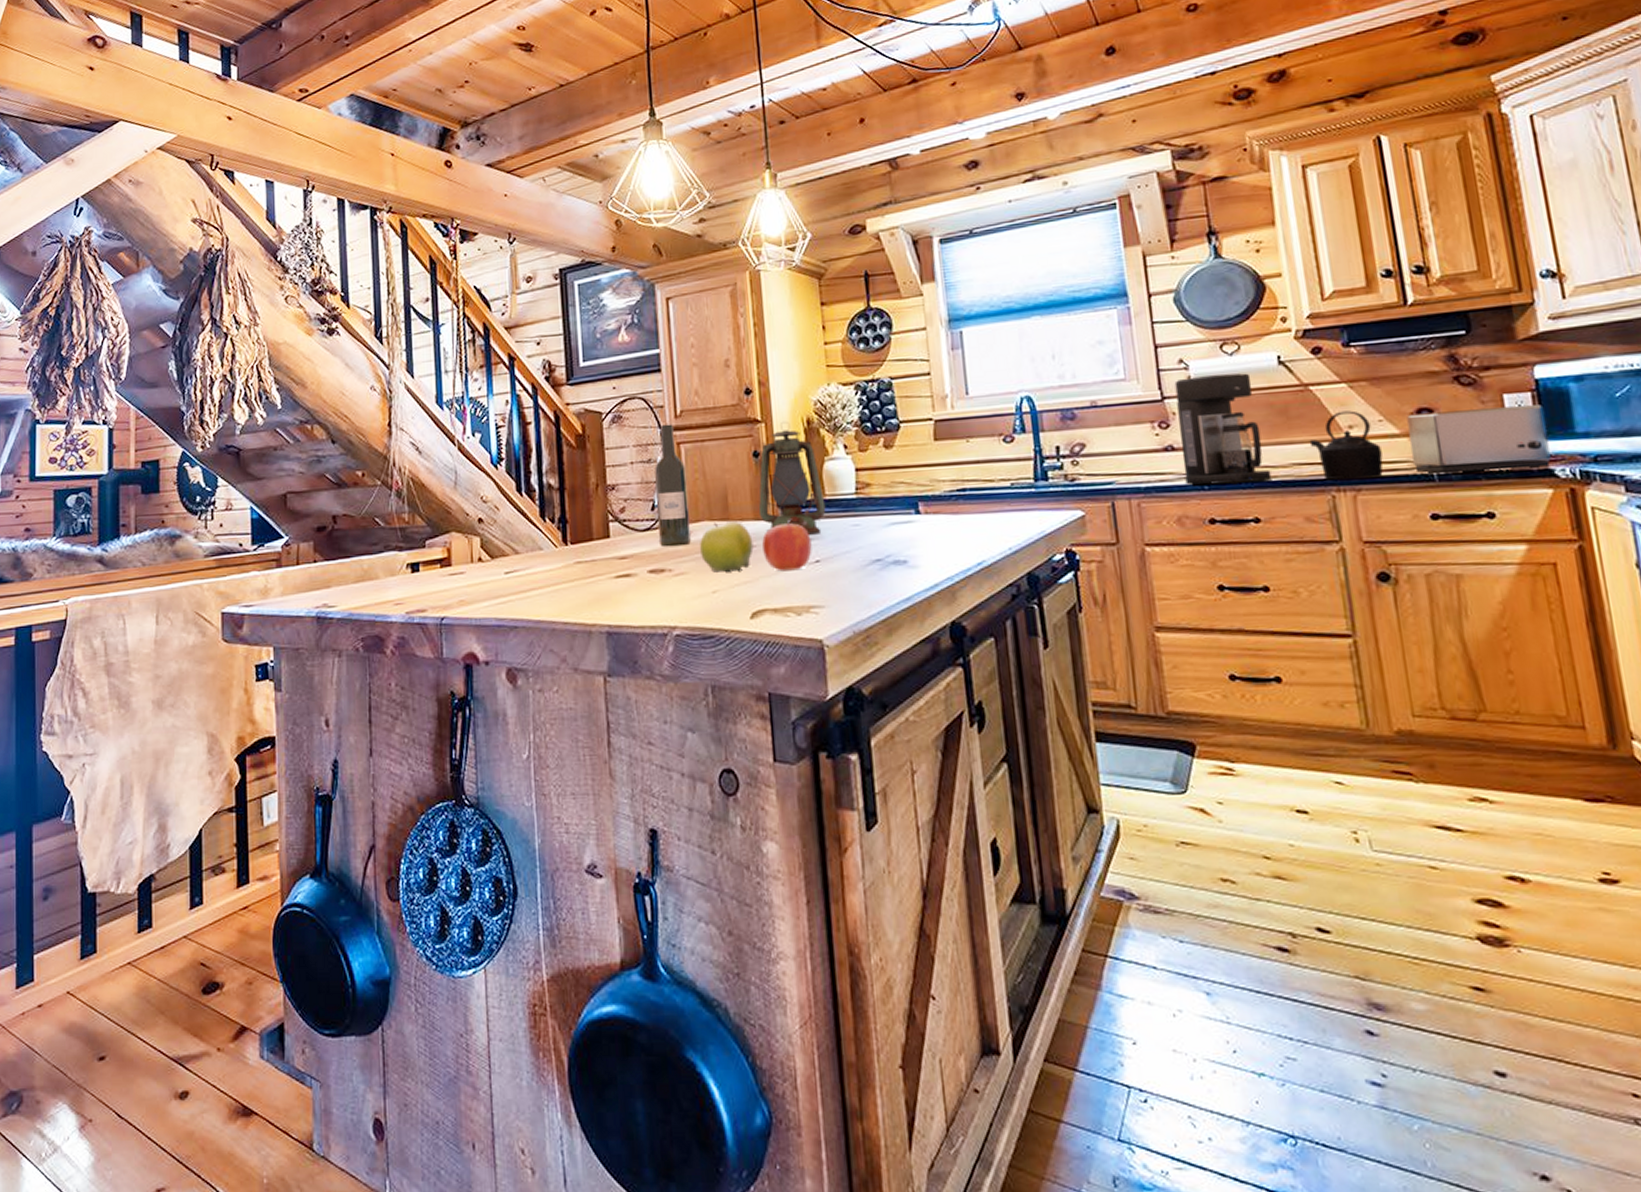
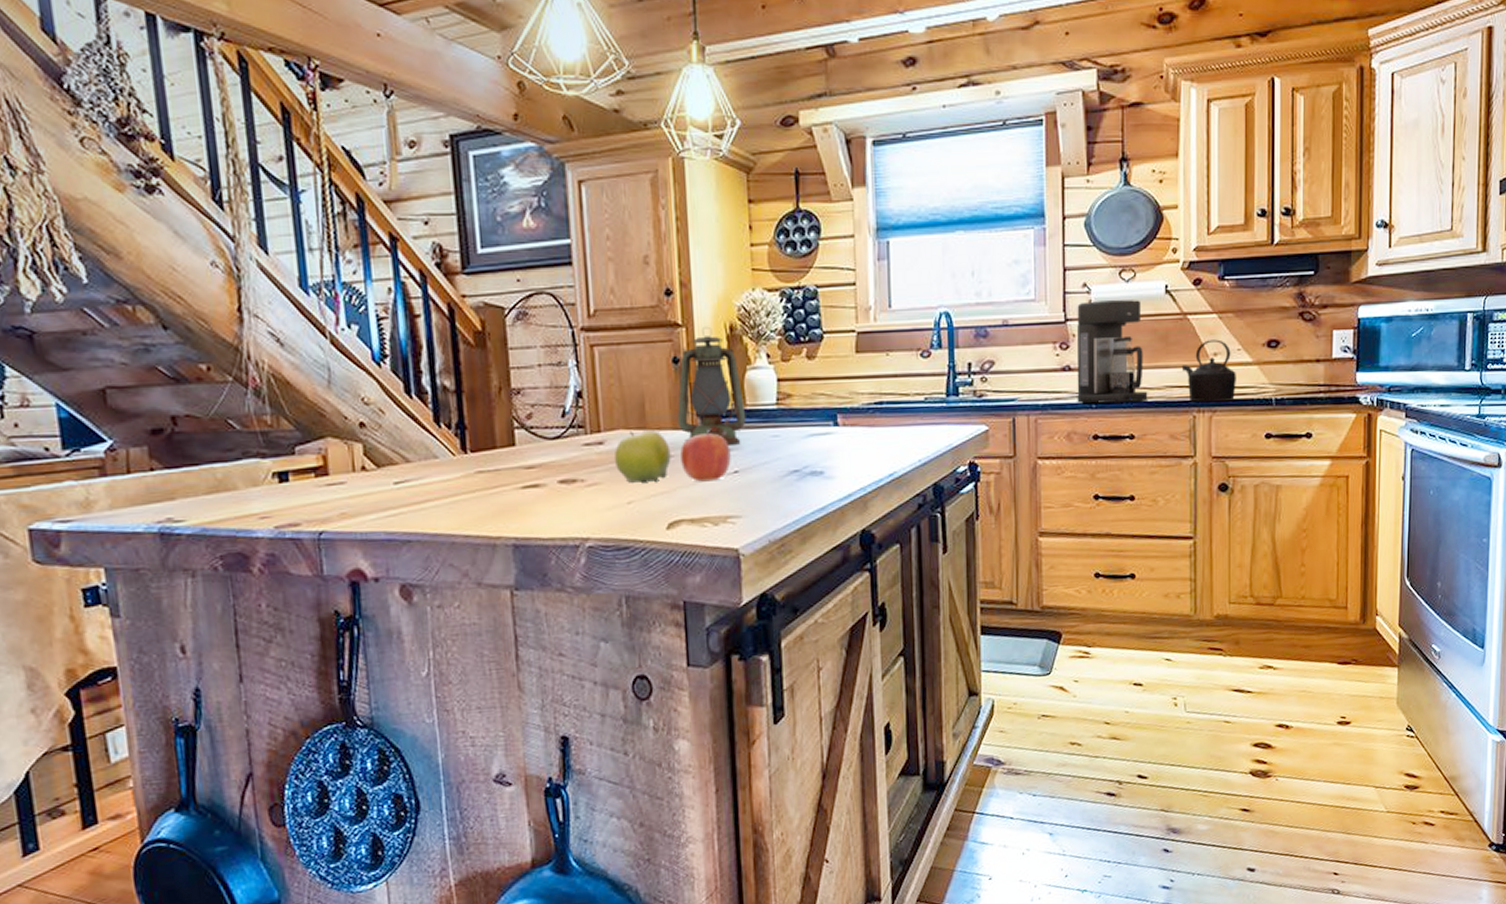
wine bottle: present [654,424,691,548] -> none [565,324,605,457]
toaster: present [1407,405,1551,474] -> none [1258,341,1361,399]

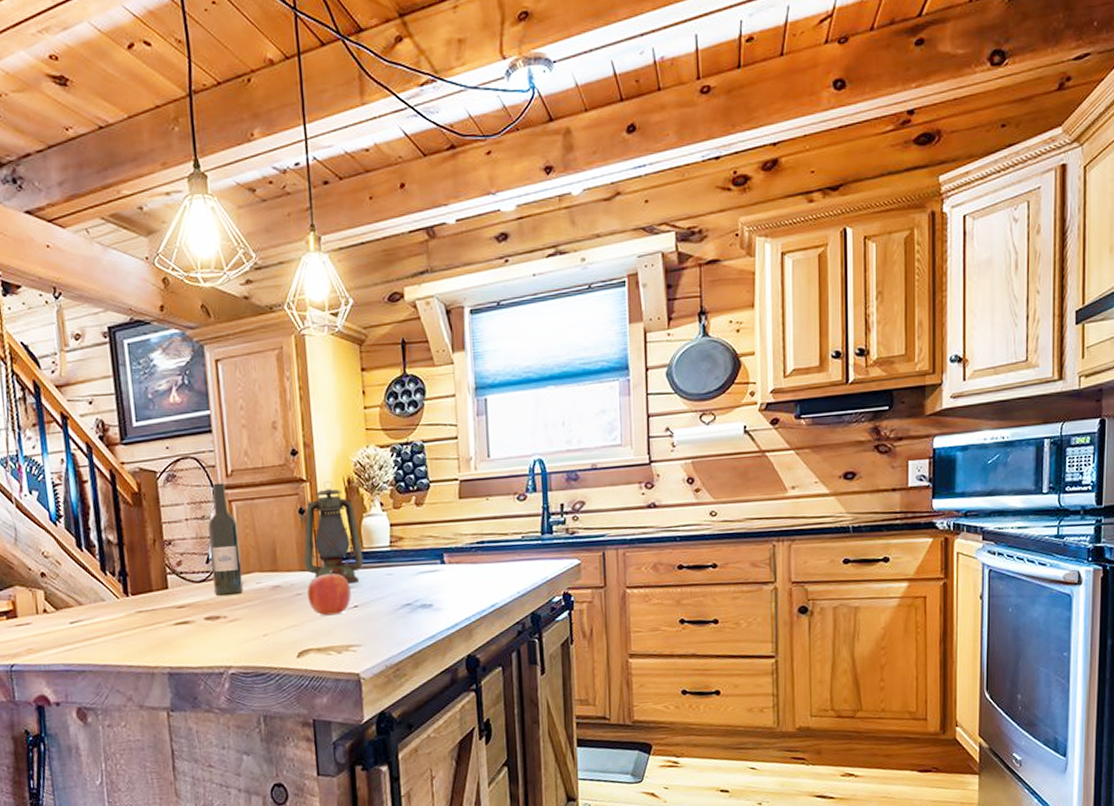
wine bottle: none [565,324,605,457] -> present [208,482,243,597]
fruit: present [613,430,671,483] -> none [250,572,300,618]
coffee maker: present [1076,300,1148,405] -> none [661,440,729,538]
kettle: present [1181,339,1236,403] -> none [761,473,814,533]

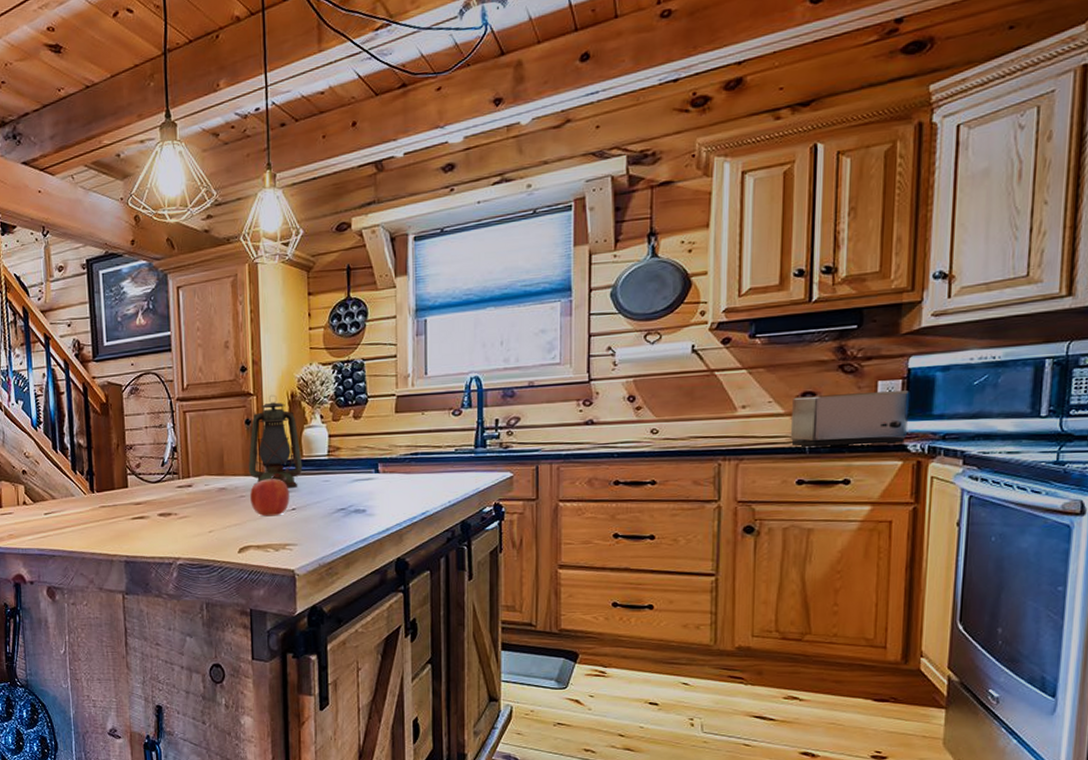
wine bottle: present [208,482,243,597] -> none [165,395,193,496]
toaster: none [835,470,936,527] -> present [790,390,910,447]

